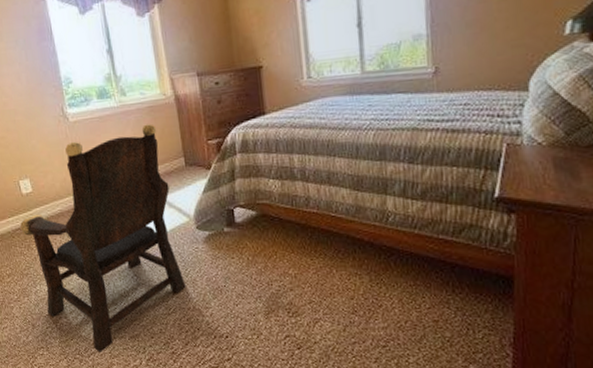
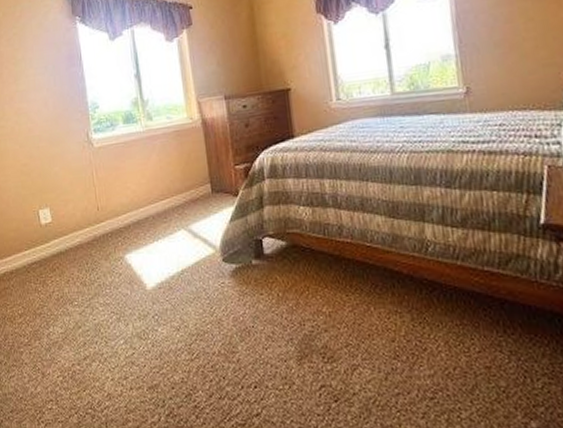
armchair: present [19,124,186,352] -> none [36,148,211,406]

